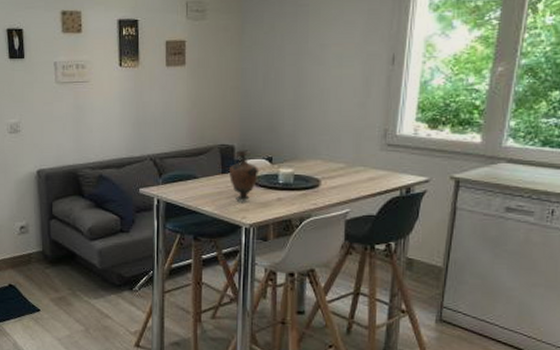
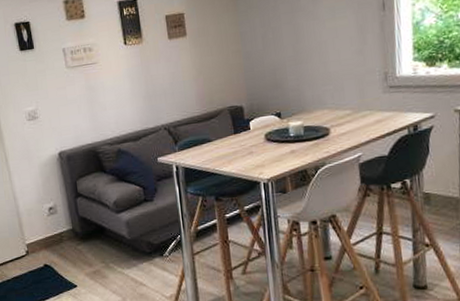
vase: present [228,150,260,204] -> none [240,108,270,160]

